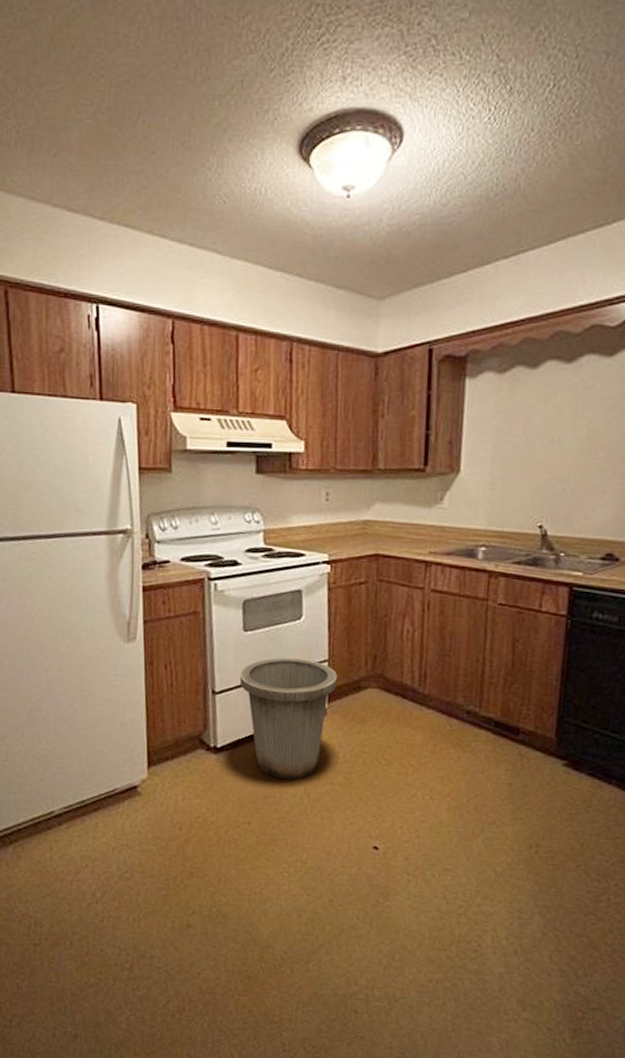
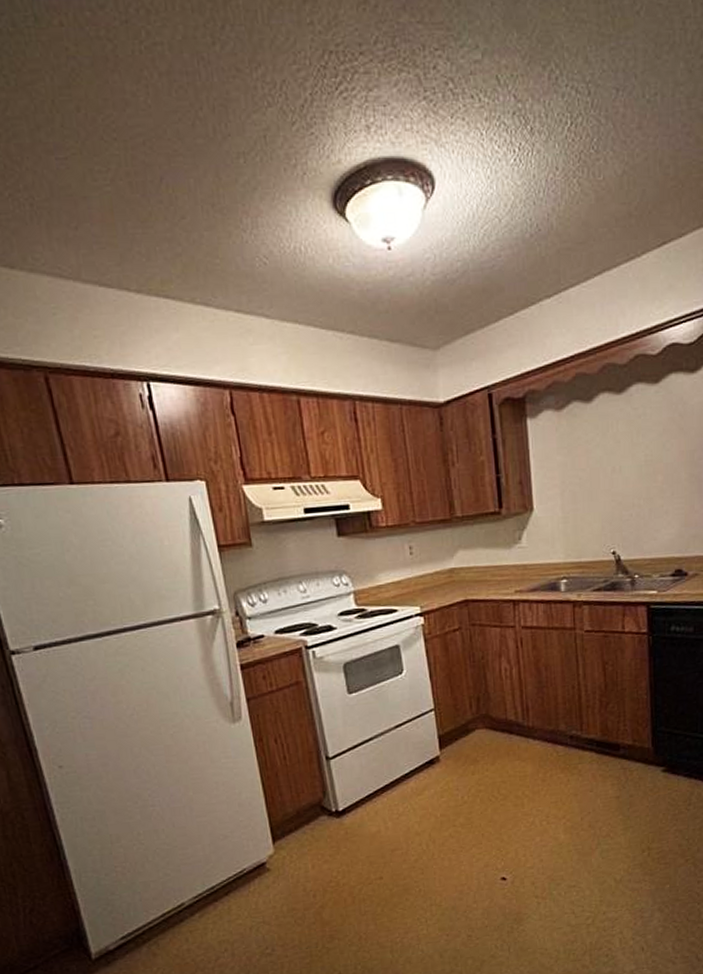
trash can: present [239,657,337,780] -> none [350,711,446,831]

